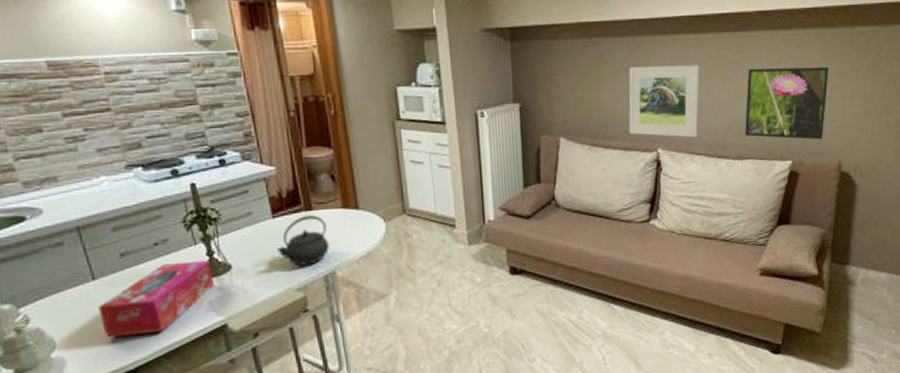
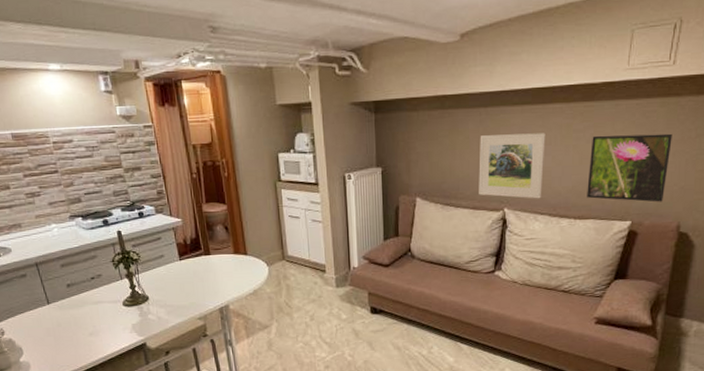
tissue box: present [98,260,214,338] -> none [52,292,136,349]
kettle: present [277,215,330,266] -> none [183,259,224,299]

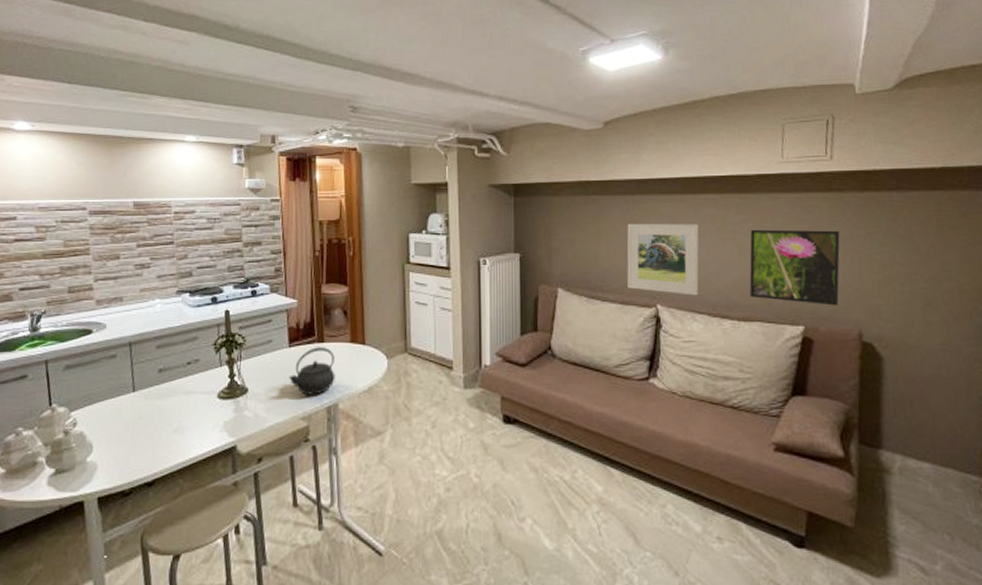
kettle: none [183,259,224,299] -> present [289,347,335,395]

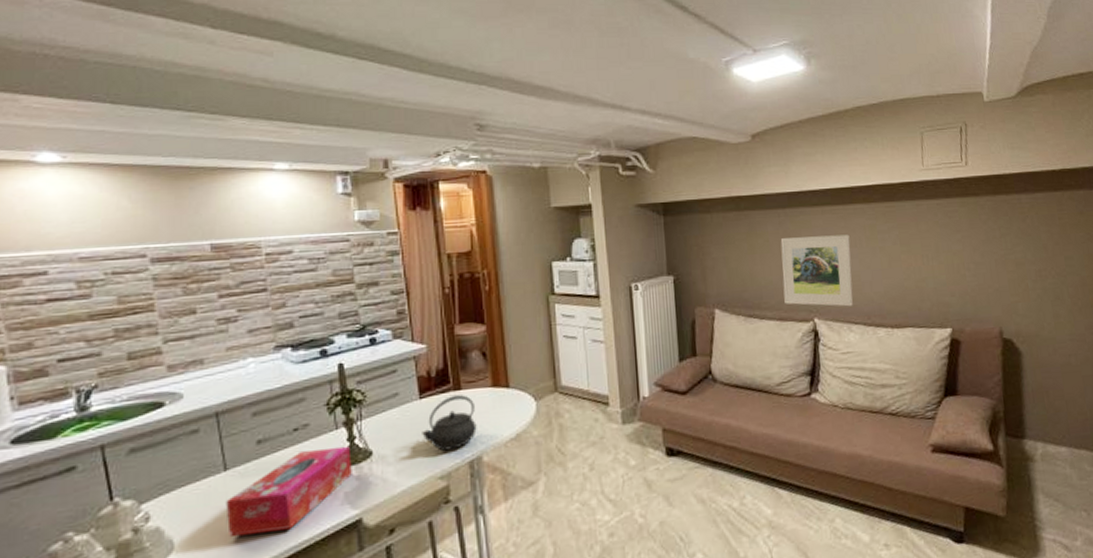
tissue box: none [132,381,231,448] -> present [225,446,352,538]
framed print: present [749,229,840,306] -> none [898,233,981,307]

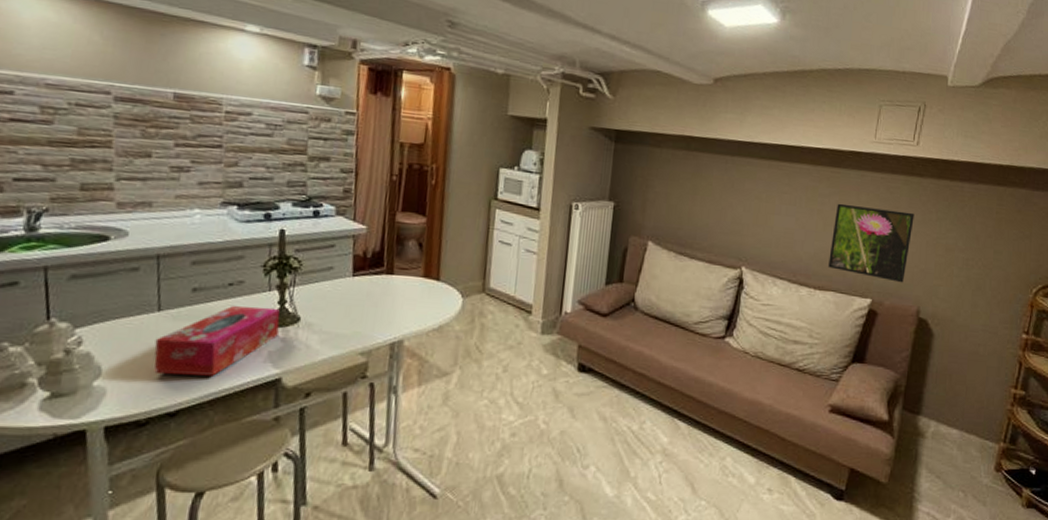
kettle: present [422,395,477,451] -> none [349,279,404,330]
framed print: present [780,234,853,307] -> none [716,184,791,262]
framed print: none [898,233,981,307] -> present [828,203,915,283]

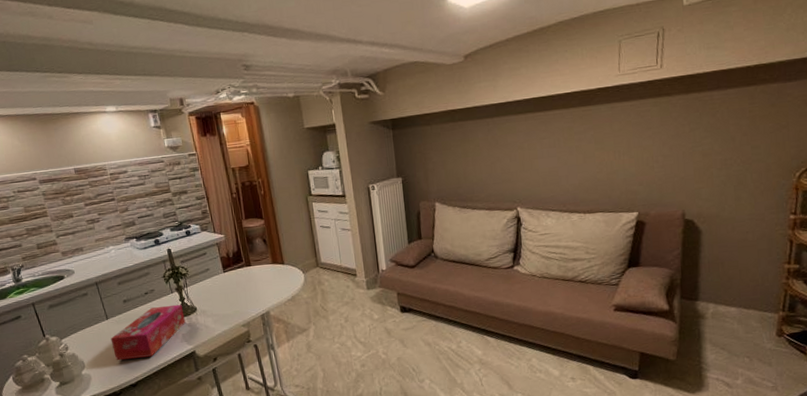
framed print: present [828,203,915,283] -> none [592,129,668,194]

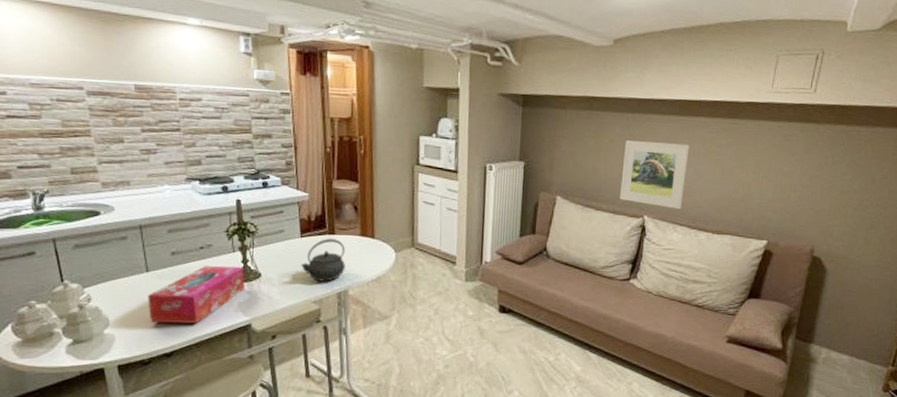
kettle: none [227,269,264,308] -> present [301,238,346,282]
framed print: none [489,137,551,197] -> present [620,140,690,210]

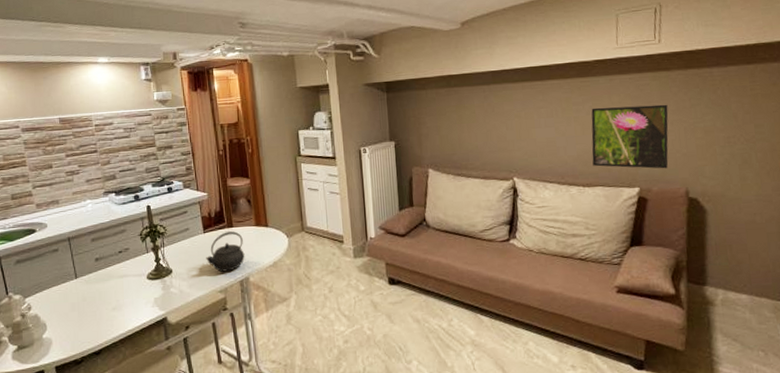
tissue box: present [147,265,245,324] -> none [77,265,159,325]
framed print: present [620,140,690,210] -> none [485,106,549,168]
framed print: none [726,152,810,225] -> present [591,104,669,169]

